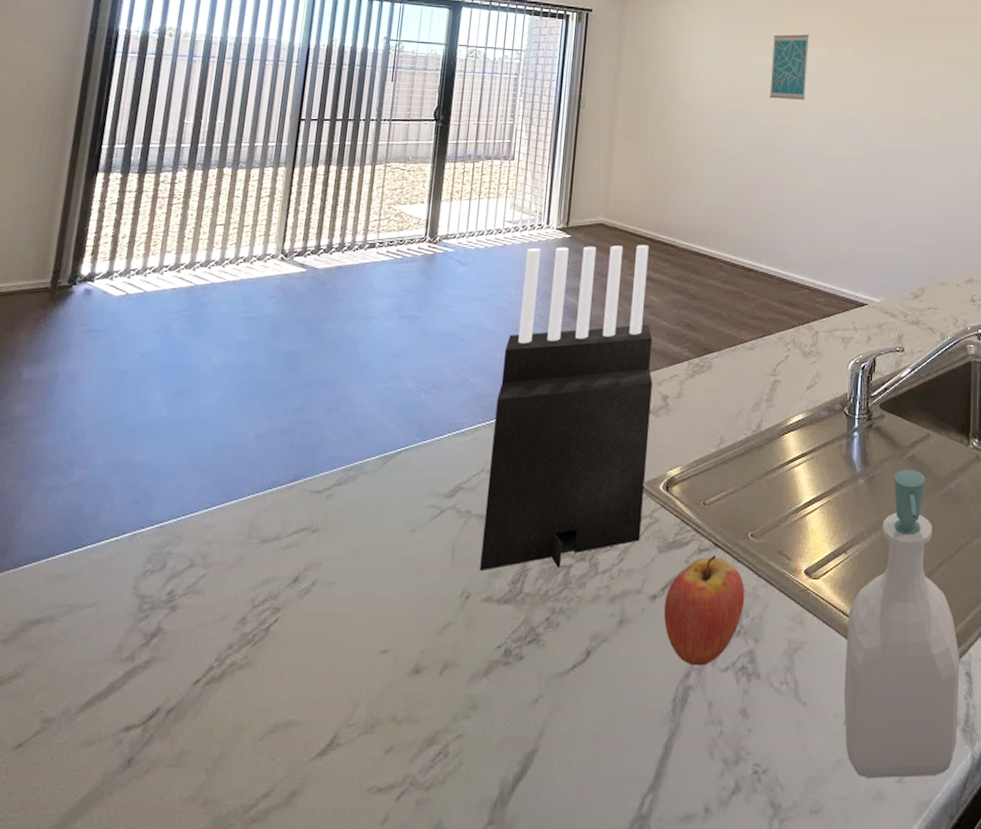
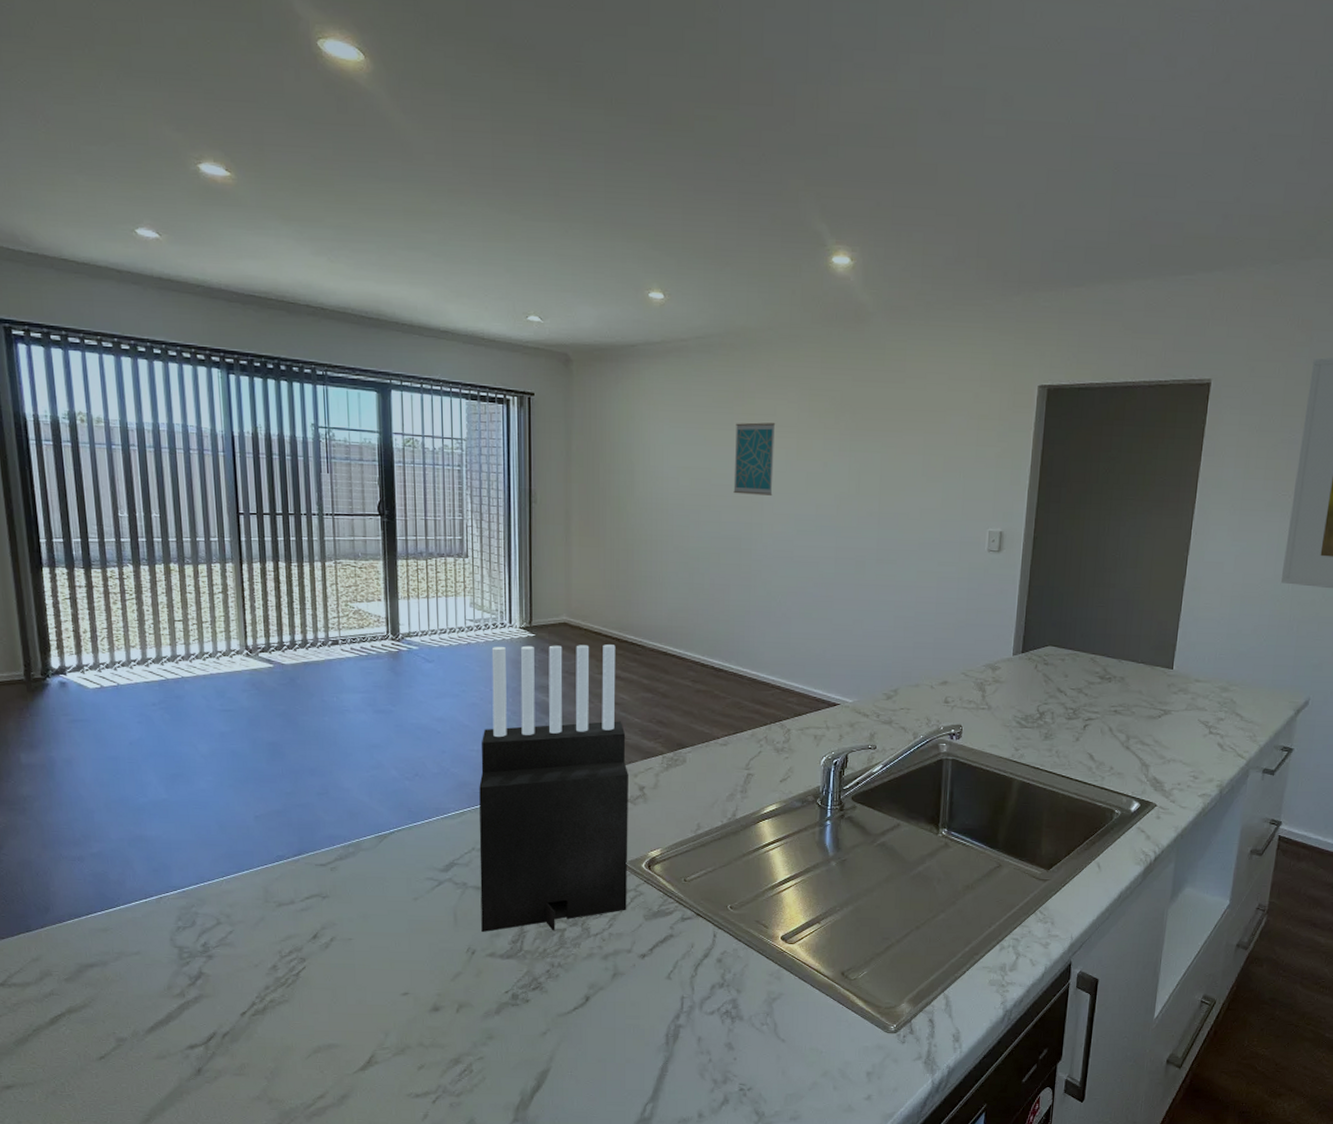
fruit: present [664,556,745,666] -> none [654,923,727,1010]
soap bottle: present [843,469,960,778] -> none [818,854,924,1096]

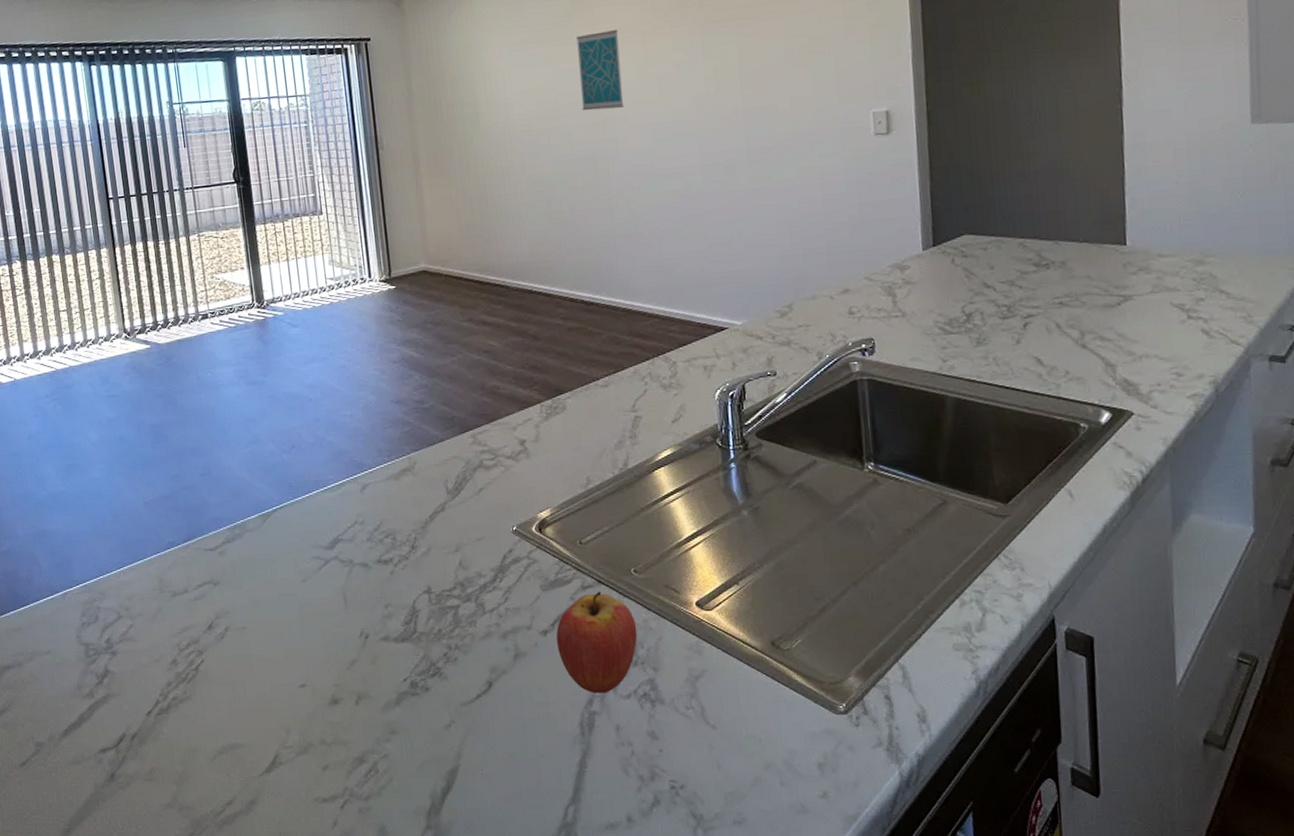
knife block: present [479,644,628,932] -> none [353,288,522,613]
fruit: none [654,923,727,1010] -> present [556,592,638,694]

